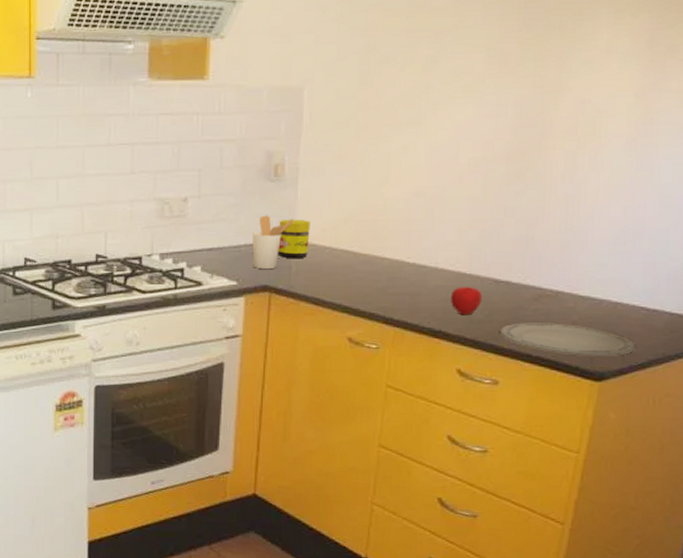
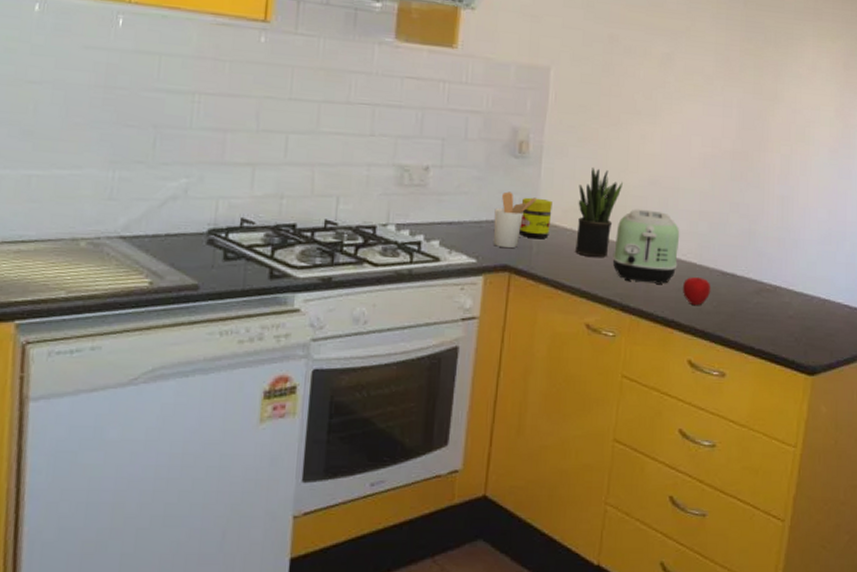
potted plant: none [335,184,384,272] -> present [575,168,623,257]
toaster: none [374,222,447,297] -> present [612,209,680,285]
plate: present [499,323,636,356] -> none [725,315,842,351]

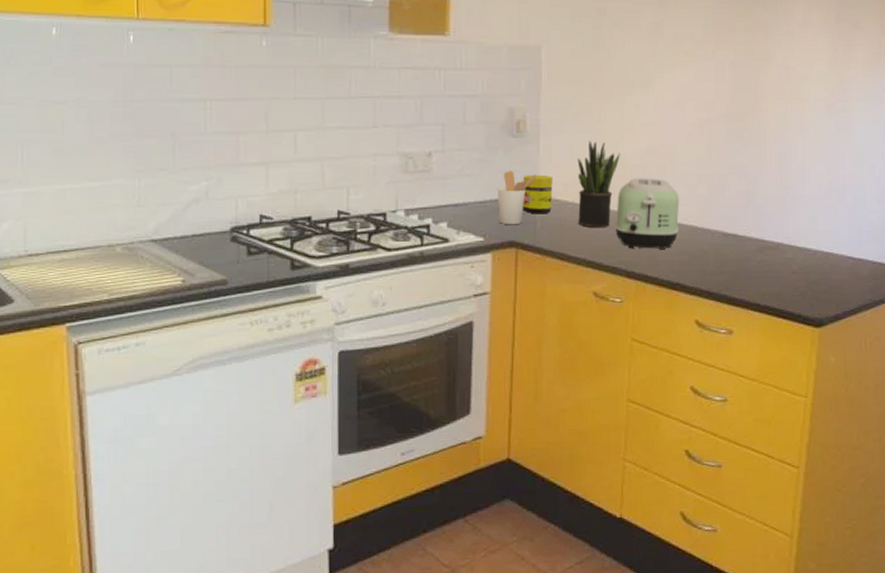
apple: present [683,276,711,306] -> none [686,239,714,268]

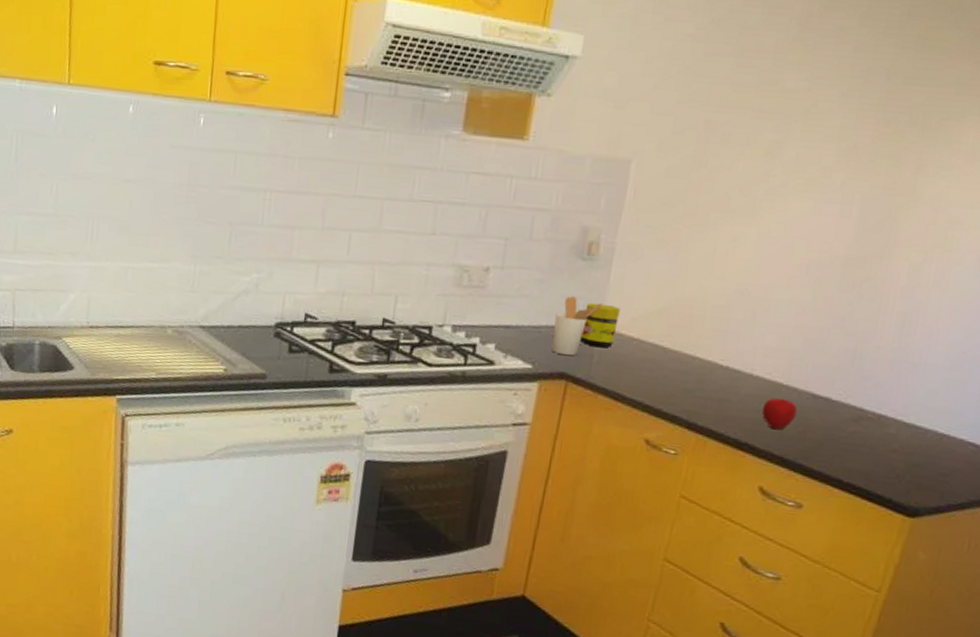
potted plant: present [577,141,620,227] -> none [641,273,704,371]
toaster: present [615,178,680,250] -> none [683,320,767,404]
apple: none [686,239,714,268] -> present [762,398,798,430]

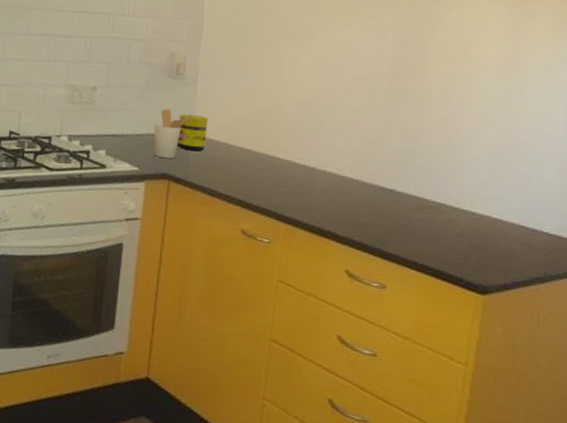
apple: present [762,398,798,430] -> none [339,190,369,219]

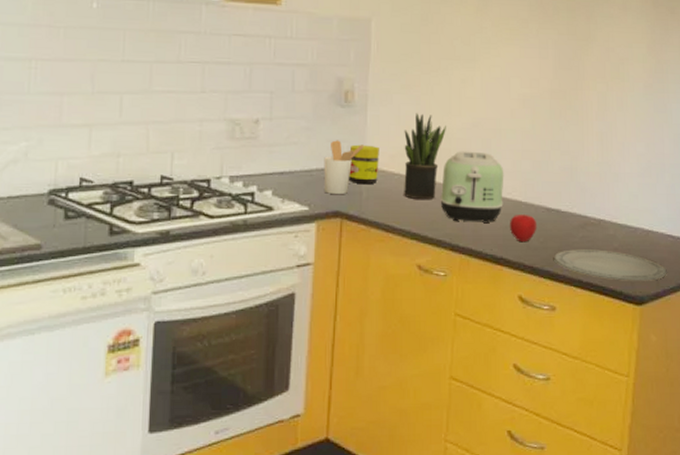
potted plant: none [230,88,276,169] -> present [404,113,446,199]
toaster: none [267,125,335,197] -> present [440,151,504,224]
apple: none [339,190,369,219] -> present [510,213,537,243]
plate: none [385,230,518,271] -> present [553,249,667,281]

